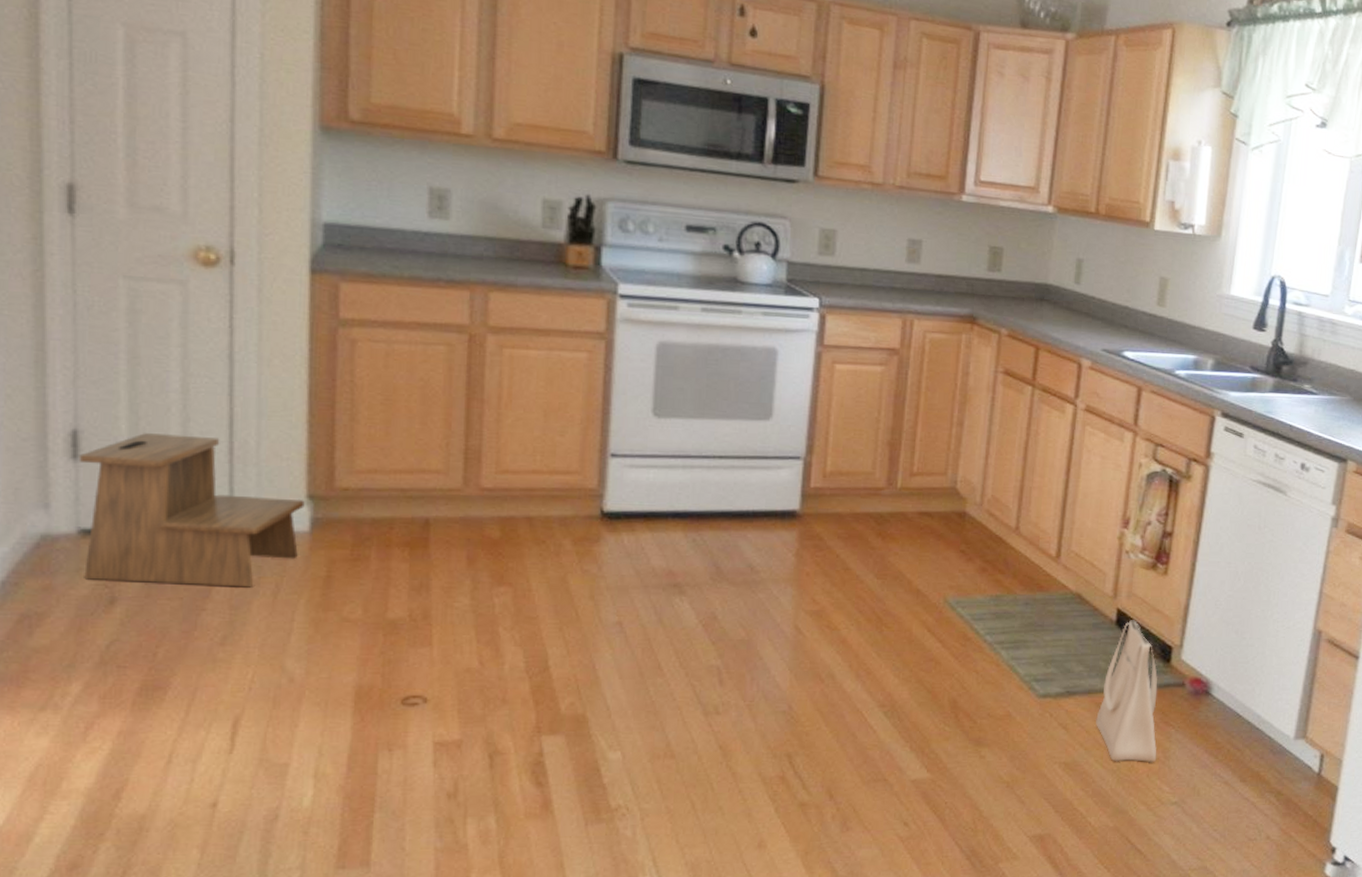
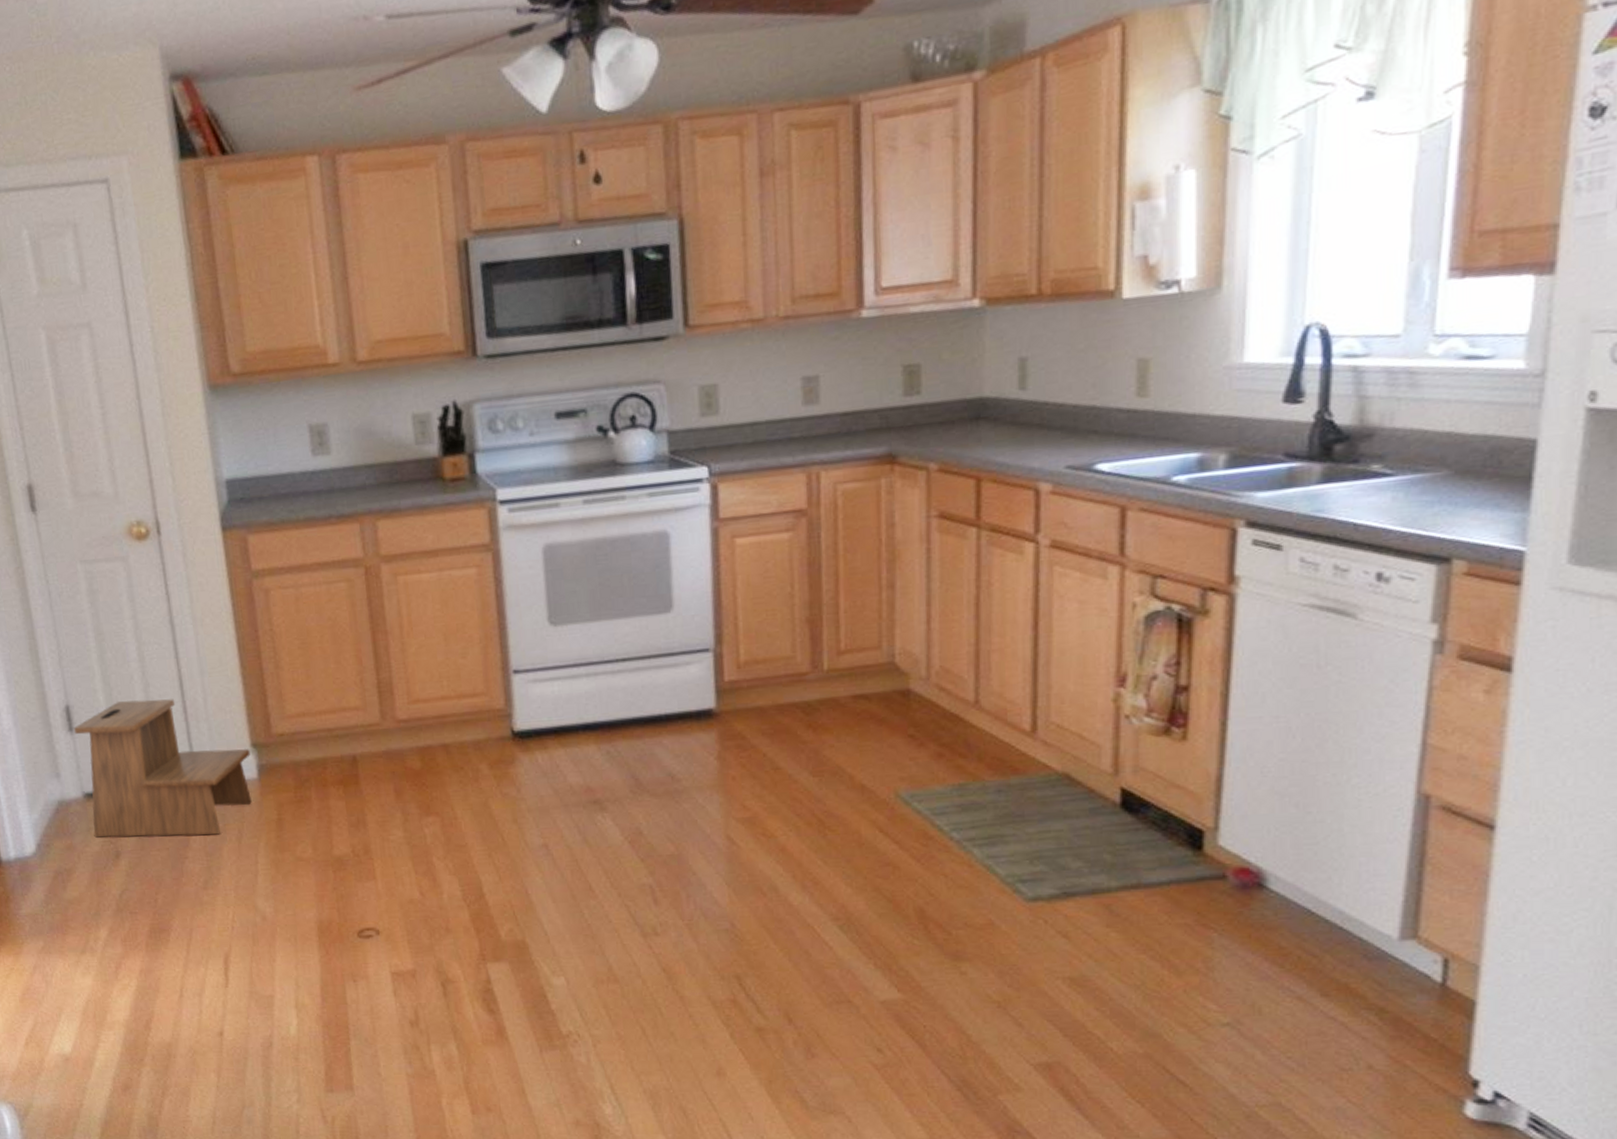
shopping bag: present [1096,620,1158,763] -> none [1106,800,1196,976]

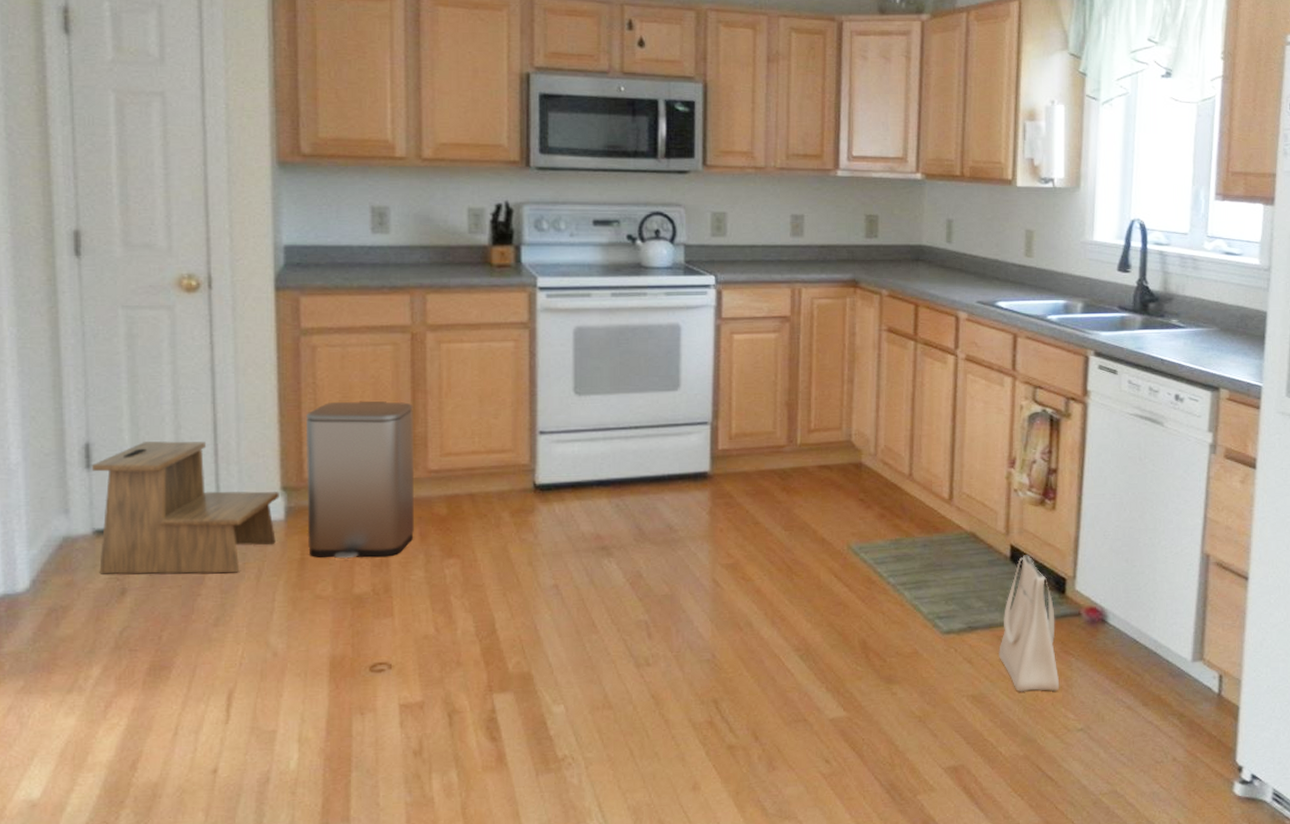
pedal bin: none [266,645,389,819] -> present [305,401,415,559]
shopping bag: none [1106,800,1196,976] -> present [999,555,1060,692]

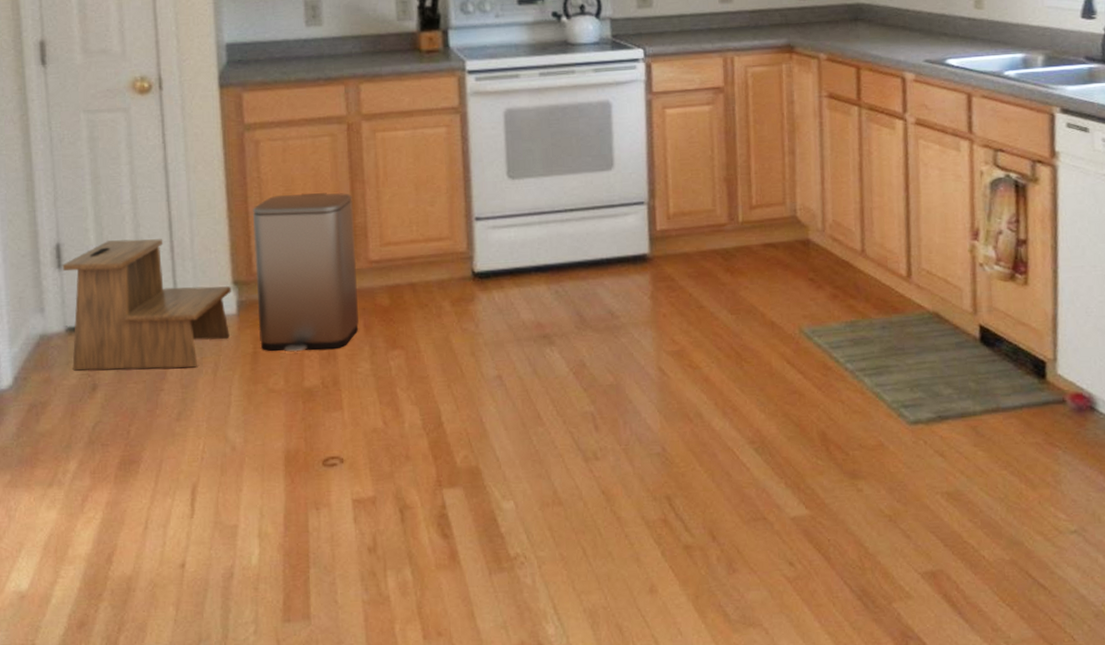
shopping bag: present [999,555,1060,692] -> none [974,335,1047,489]

